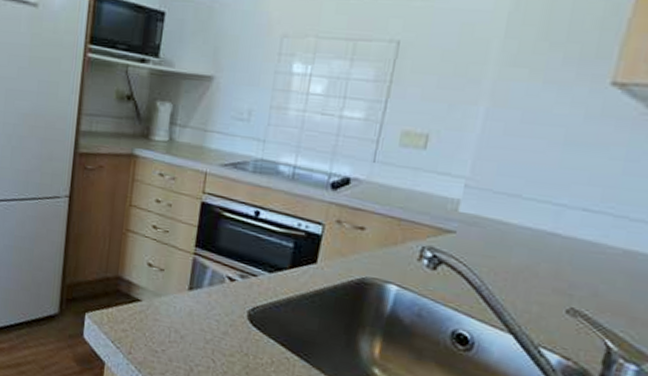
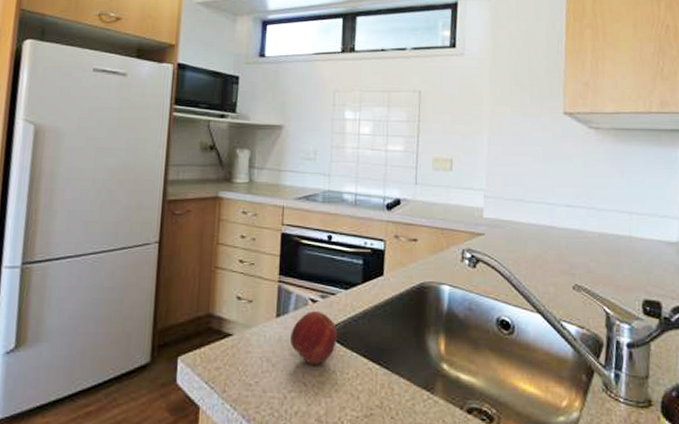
apple: none [202,289,256,345] -> present [290,311,338,365]

